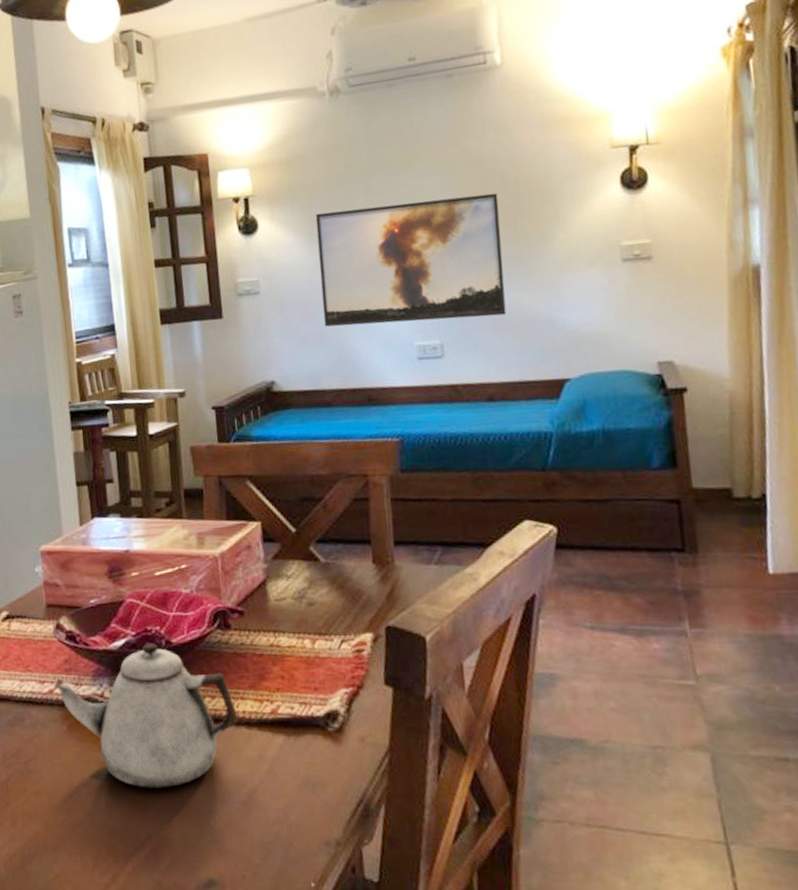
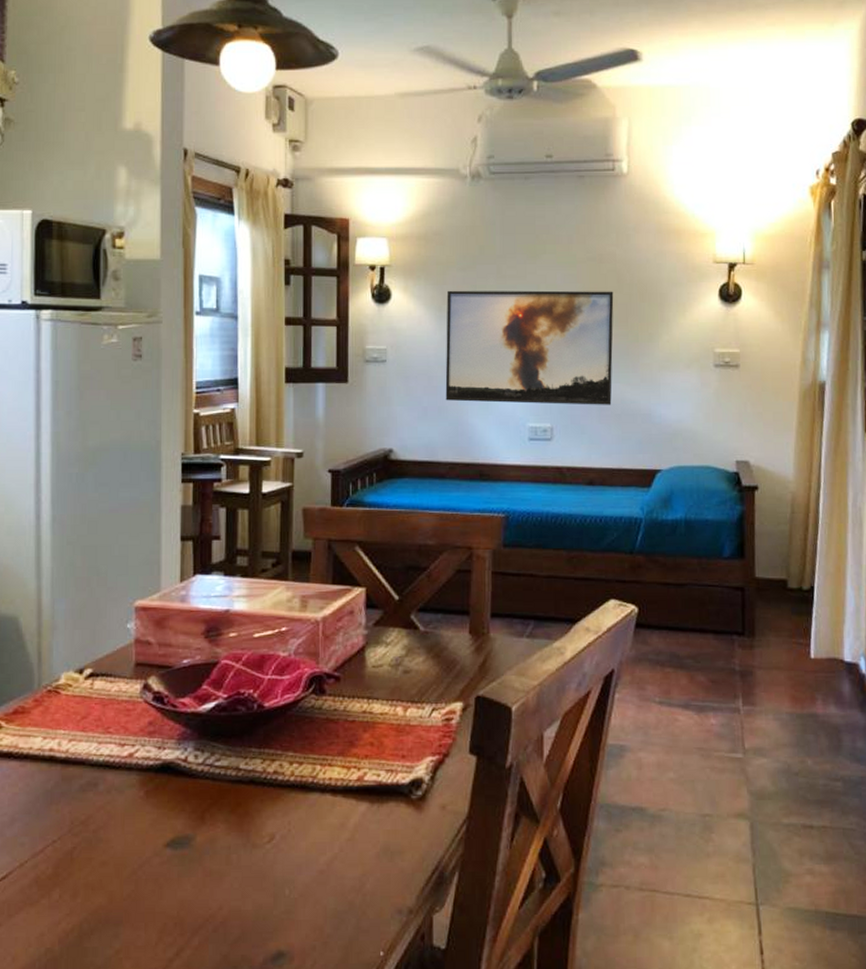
teapot: present [54,644,238,790] -> none [135,707,324,859]

